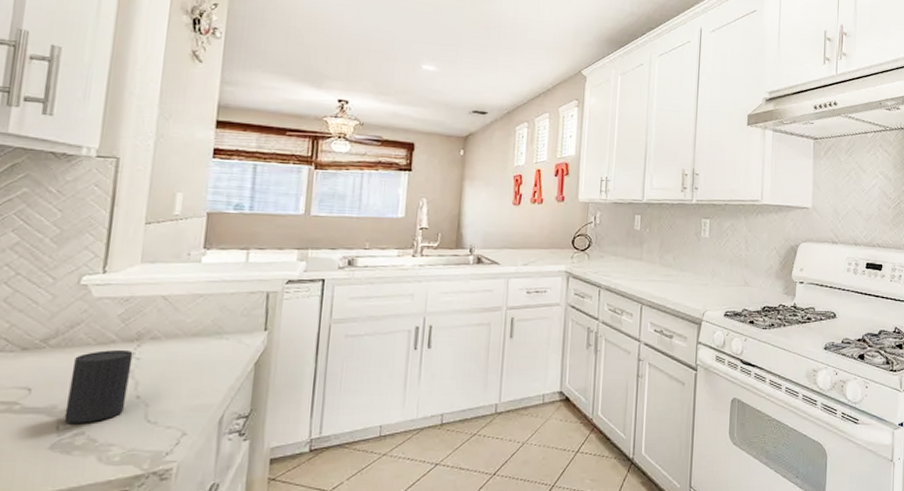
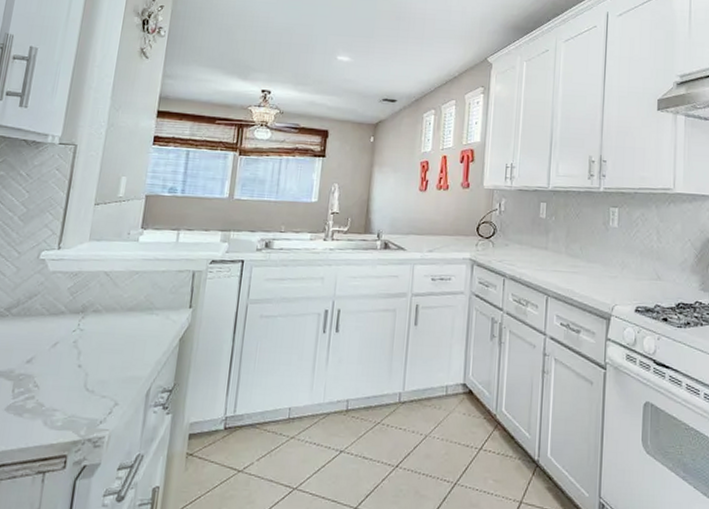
cup: present [64,349,133,423] -> none [18,320,78,388]

